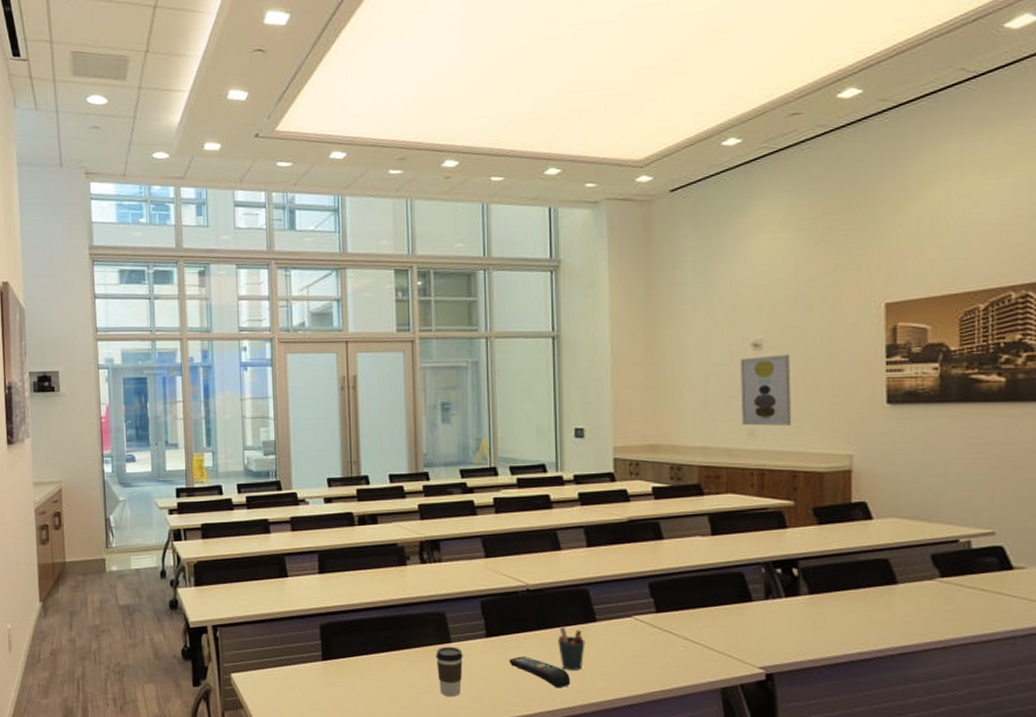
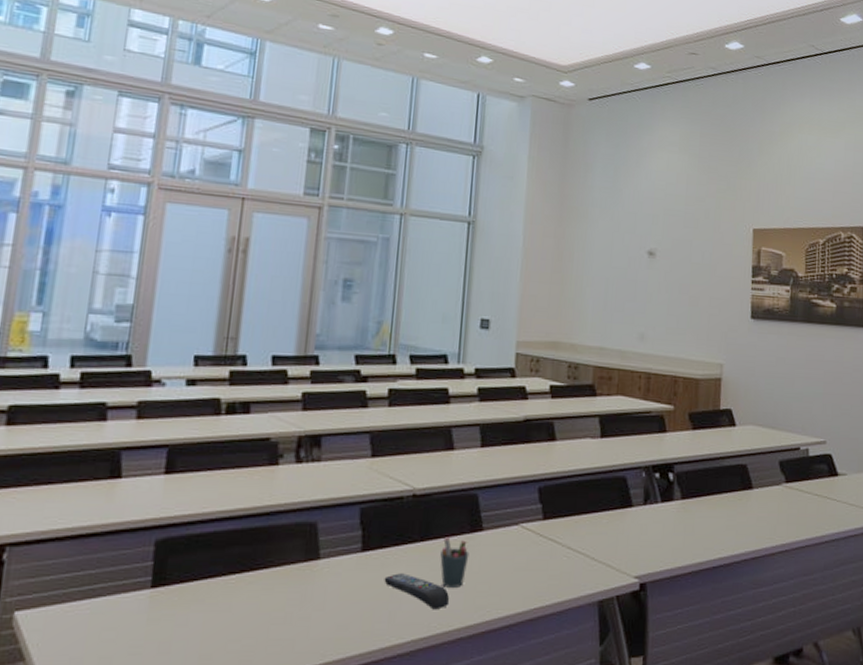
coffee cup: present [436,646,463,696] -> none [298,564,332,627]
wall art: present [740,354,792,426] -> none [634,264,678,332]

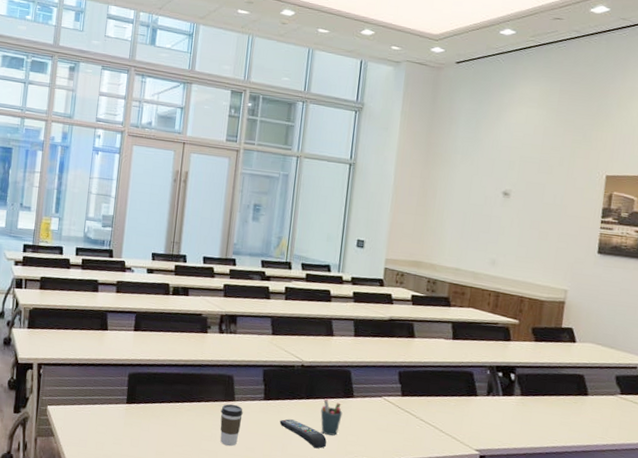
coffee cup: none [298,564,332,627] -> present [220,404,243,446]

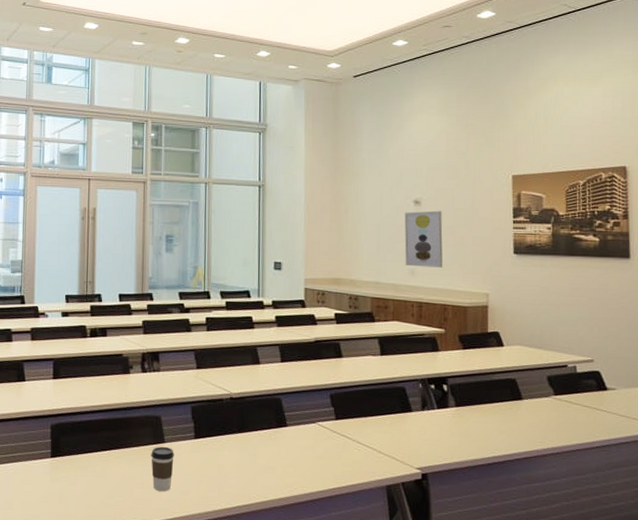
remote control: present [279,419,327,449] -> none [213,456,265,485]
pen holder: present [320,398,343,436] -> none [255,430,277,469]
wall art: none [487,202,530,261] -> present [404,210,443,268]

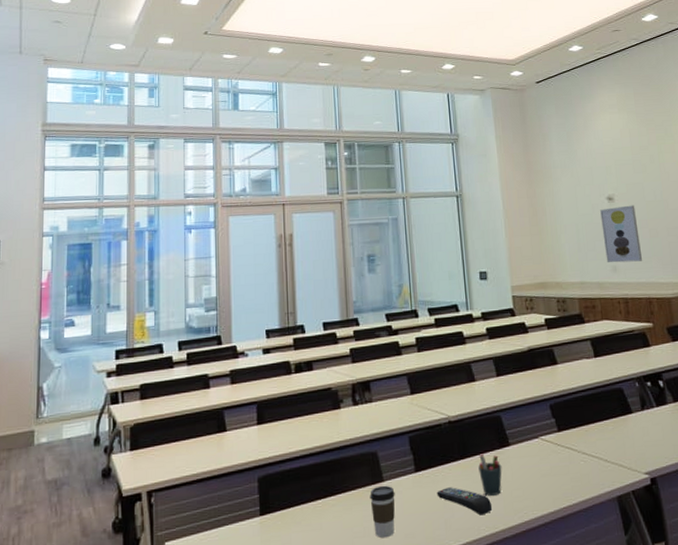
remote control: none [213,456,265,485] -> present [436,487,493,516]
pen holder: none [255,430,277,469] -> present [478,453,502,496]

